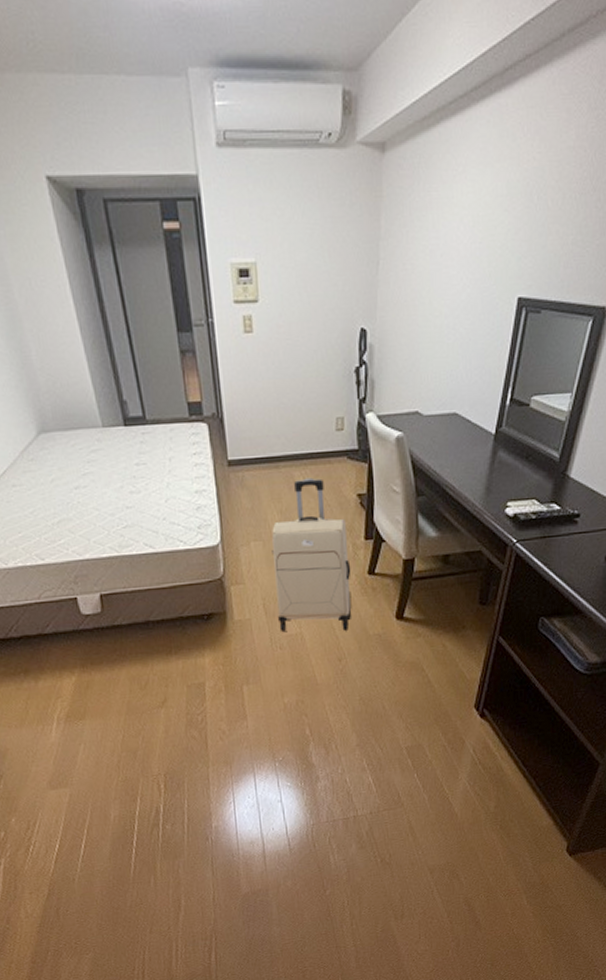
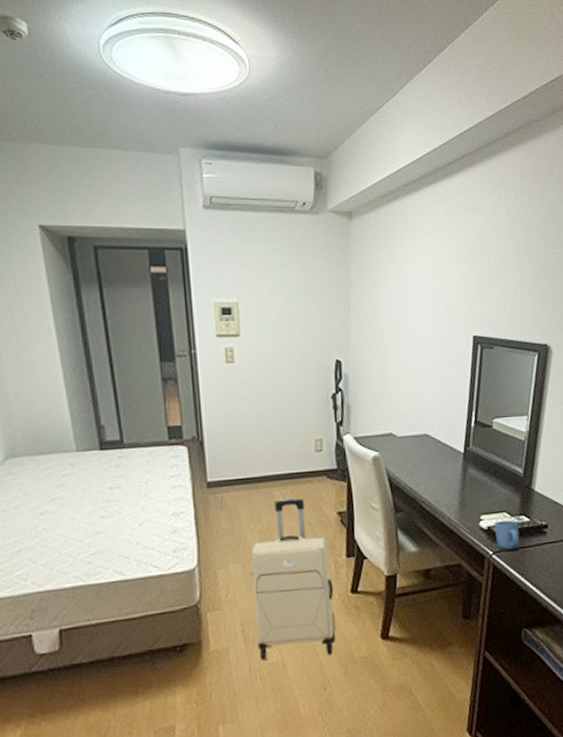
mug: none [522,507,548,542] -> present [494,520,520,554]

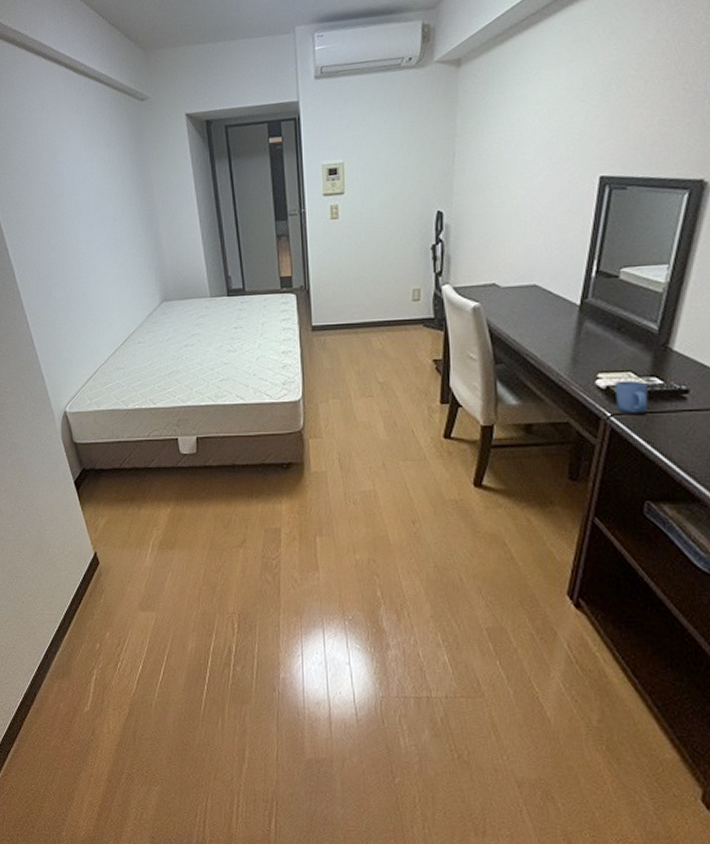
suitcase: present [251,497,336,660] -> none [348,343,427,493]

